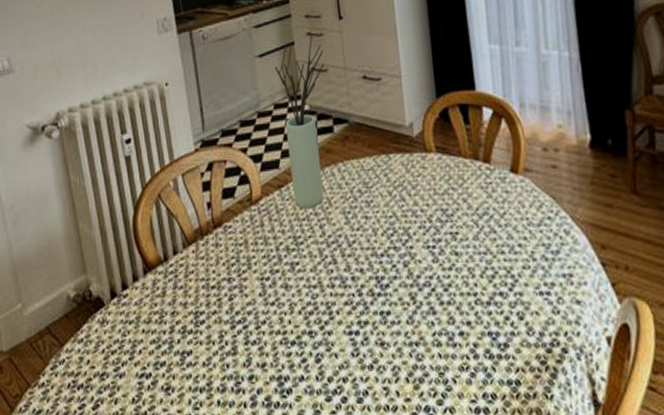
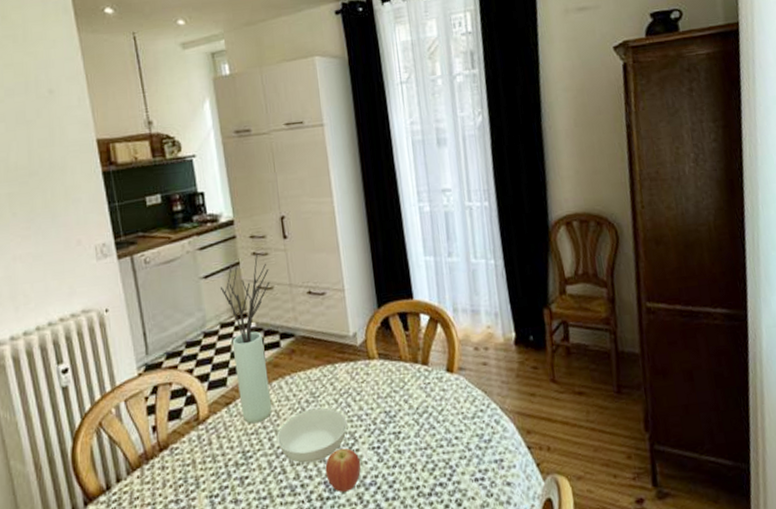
bowl: none [327,199,402,255] -> present [276,407,348,463]
fruit: none [377,243,415,290] -> present [325,448,362,492]

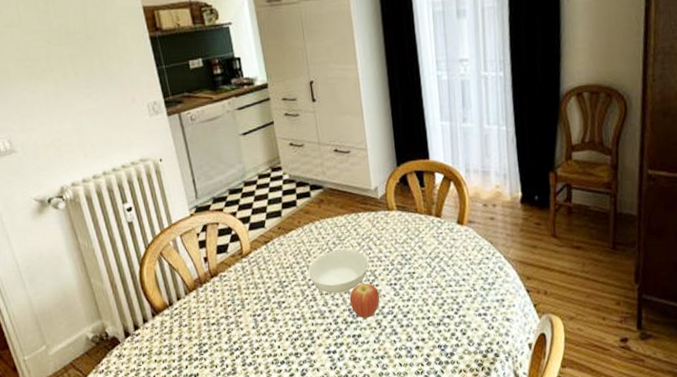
vase: present [219,254,272,424] -> none [257,114,304,260]

